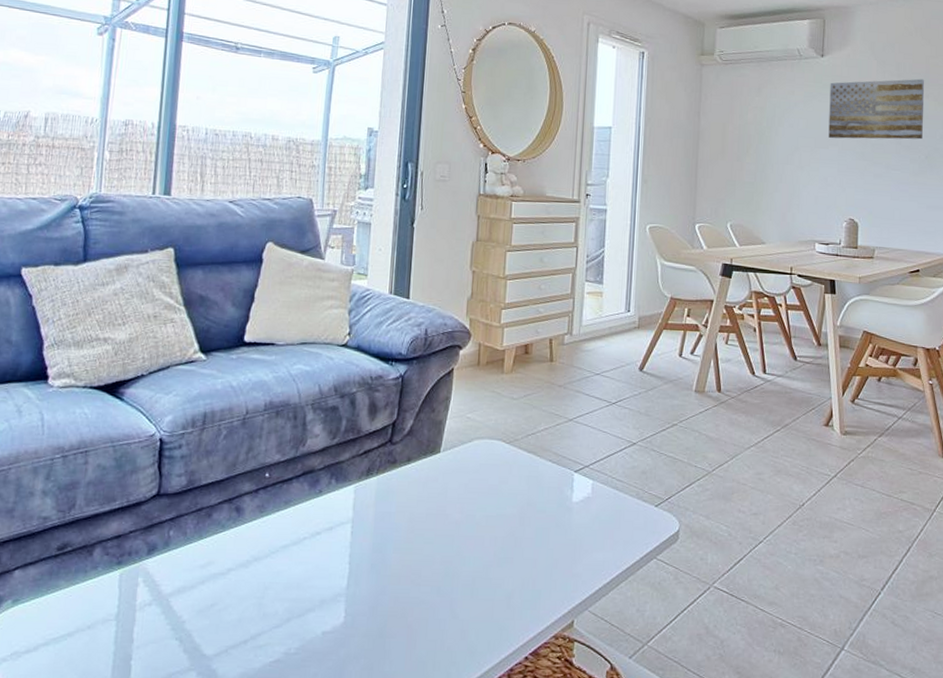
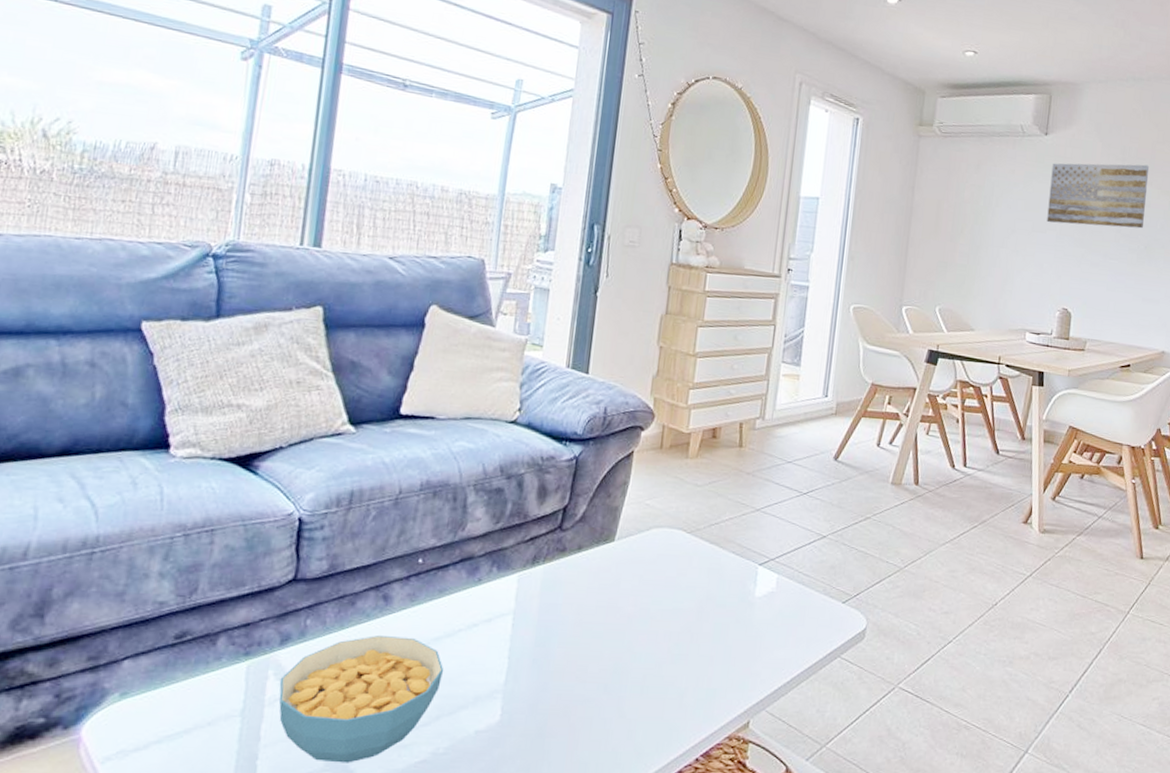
cereal bowl: none [148,543,292,663] -> present [279,634,444,763]

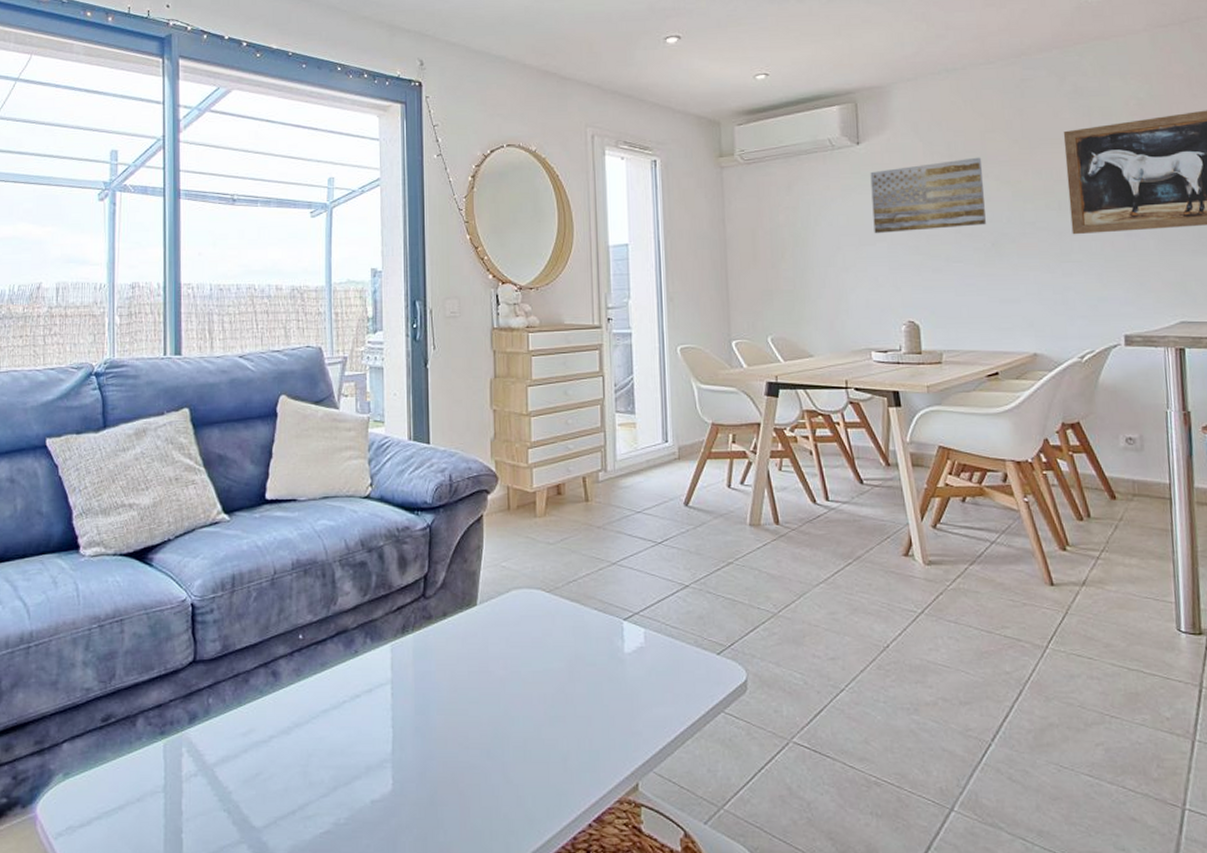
cereal bowl: present [279,634,444,763] -> none [192,709,335,835]

